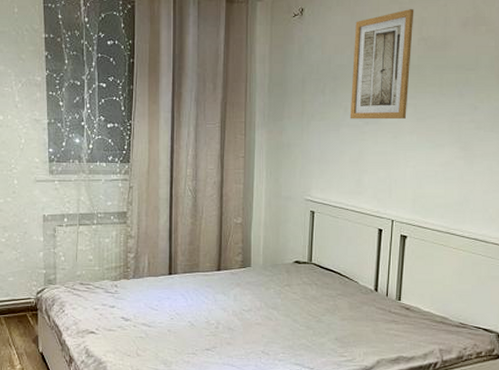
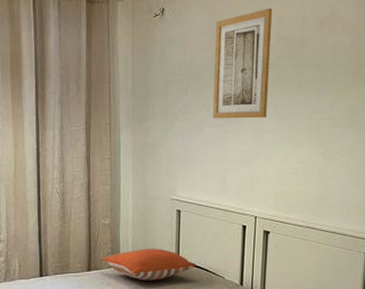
pillow: none [230,250,330,283] -> present [100,248,197,281]

